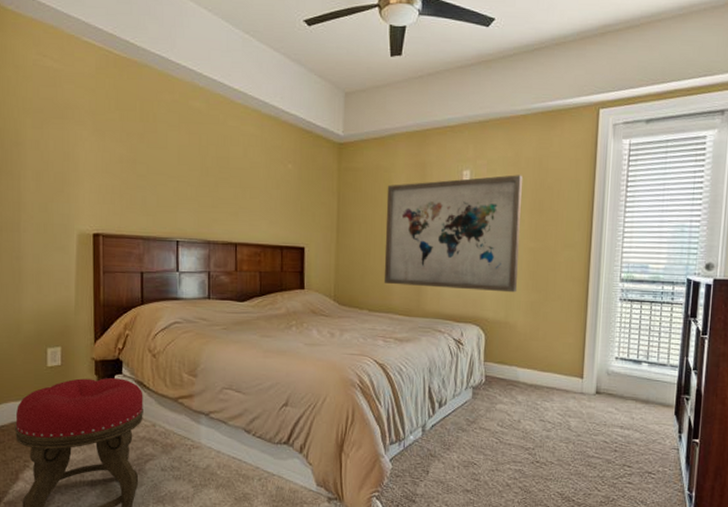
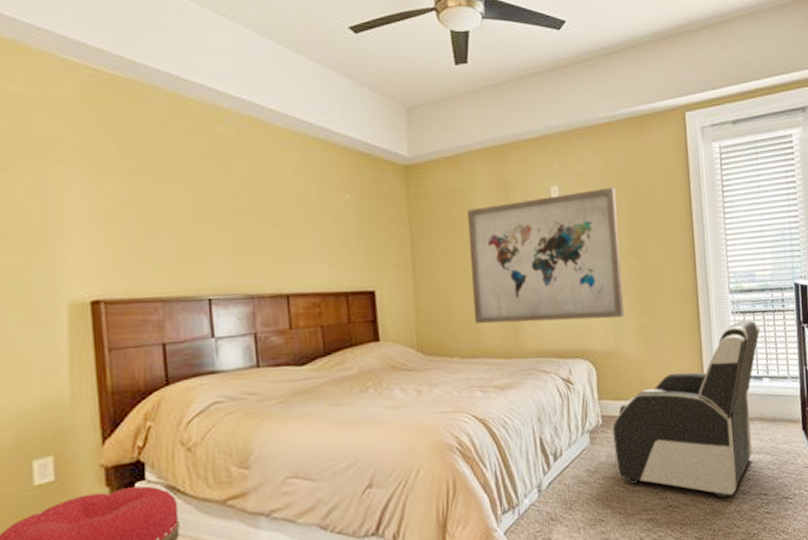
chair: none [492,308,646,464] -> present [612,320,760,499]

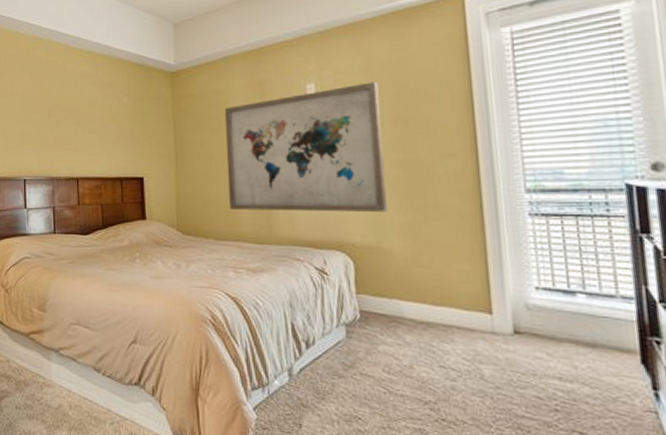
chair: present [612,320,760,499] -> none [372,224,572,426]

